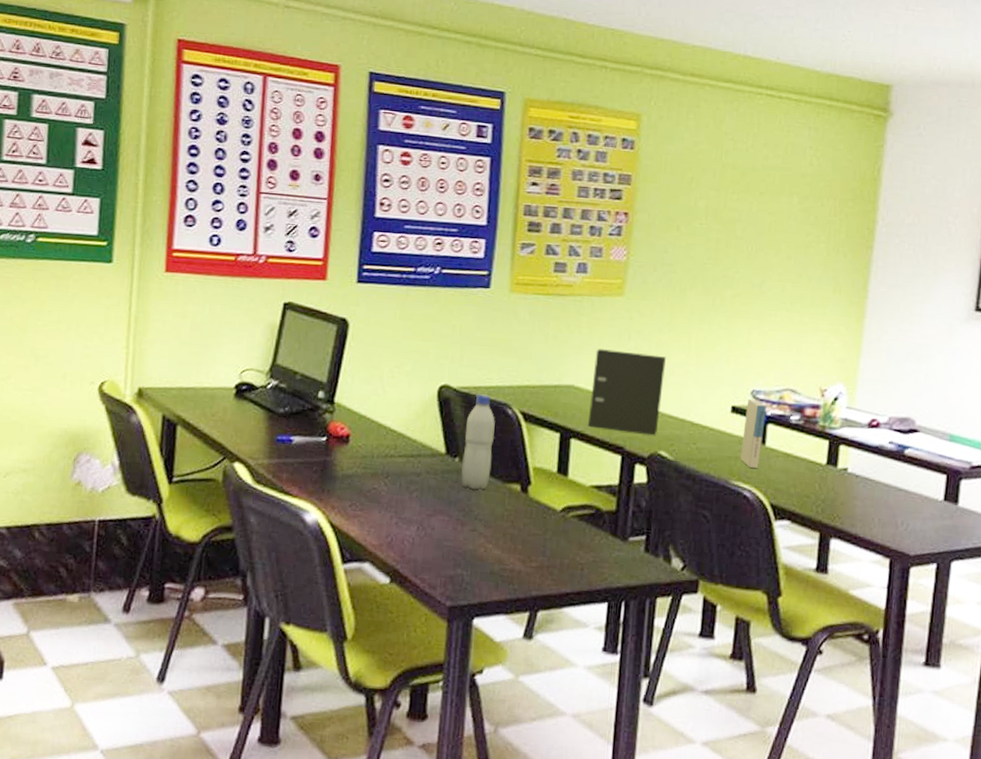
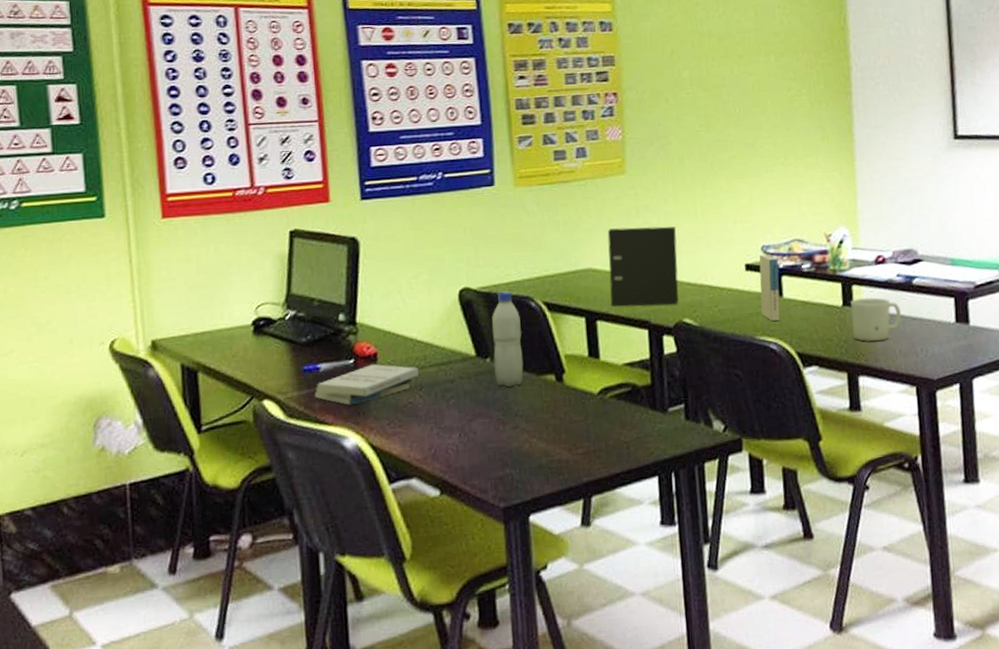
books: none [283,444,387,481] -> present [314,364,418,405]
mug: none [831,459,887,507] -> present [851,297,901,342]

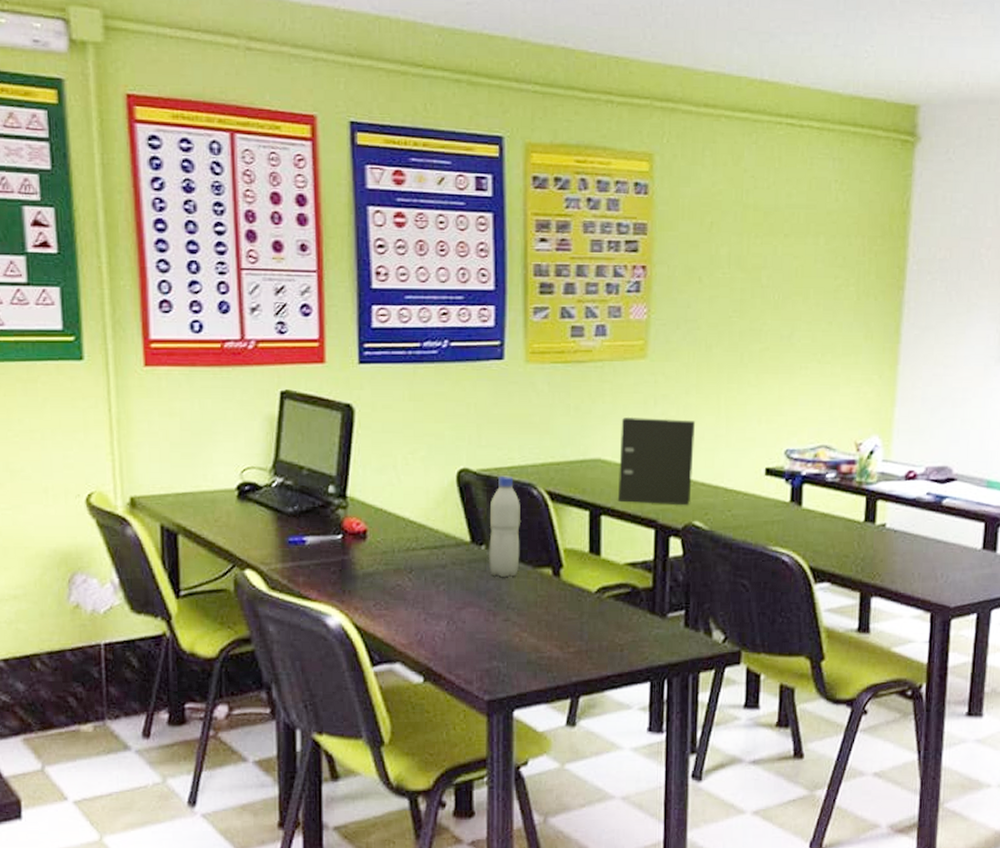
books: present [314,364,418,405] -> none [298,541,409,582]
book: present [759,254,780,321] -> none [776,459,801,531]
mug: present [851,297,901,342] -> none [871,515,926,562]

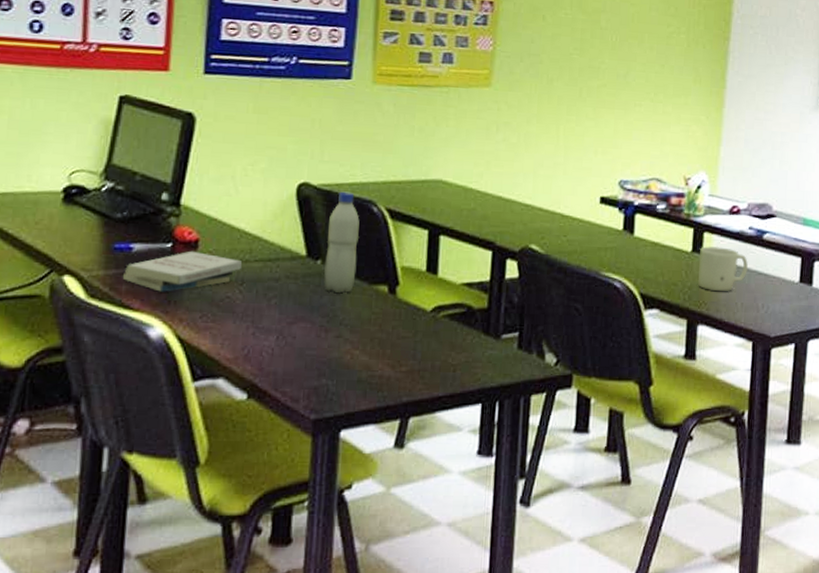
books: none [298,541,409,582] -> present [122,250,242,292]
binder: present [618,416,695,506] -> none [458,140,535,229]
mug: none [871,515,926,562] -> present [697,246,748,292]

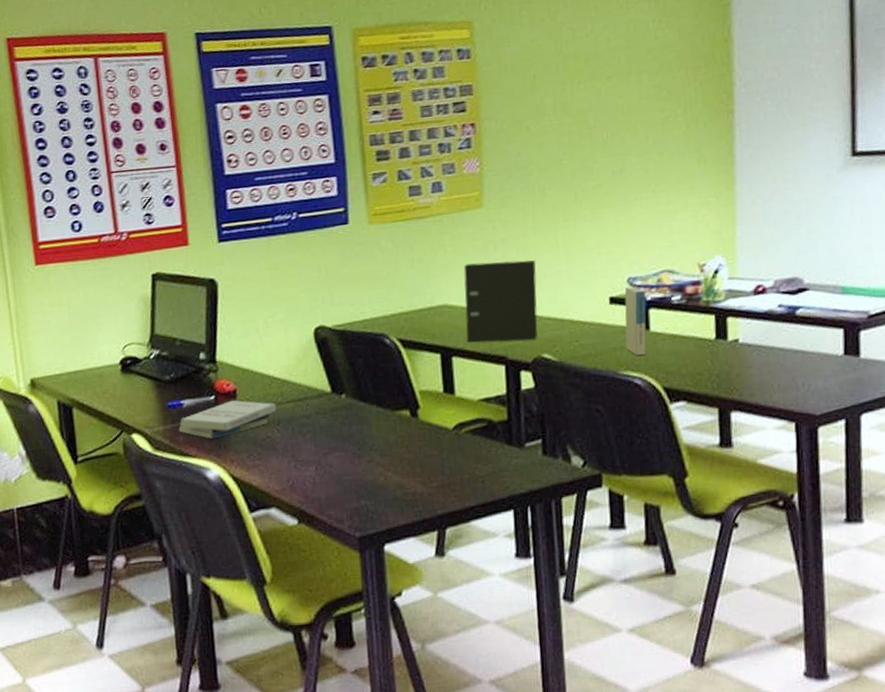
water bottle: present [324,191,360,294] -> none [347,328,379,423]
binder: none [458,140,535,229] -> present [463,260,538,342]
book: none [609,189,634,258] -> present [624,286,646,355]
mug: present [697,246,748,292] -> none [724,329,781,376]

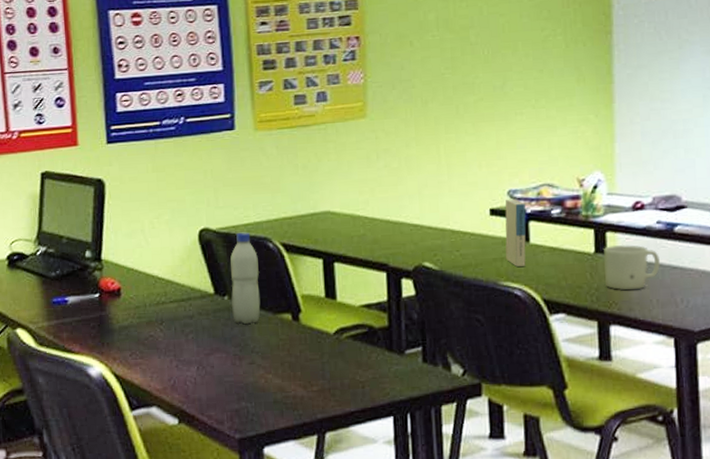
books: present [178,400,276,439] -> none [62,298,159,336]
water bottle: none [347,328,379,423] -> present [230,232,261,325]
binder: present [463,260,538,342] -> none [347,170,419,249]
mug: none [724,329,781,376] -> present [603,245,660,290]

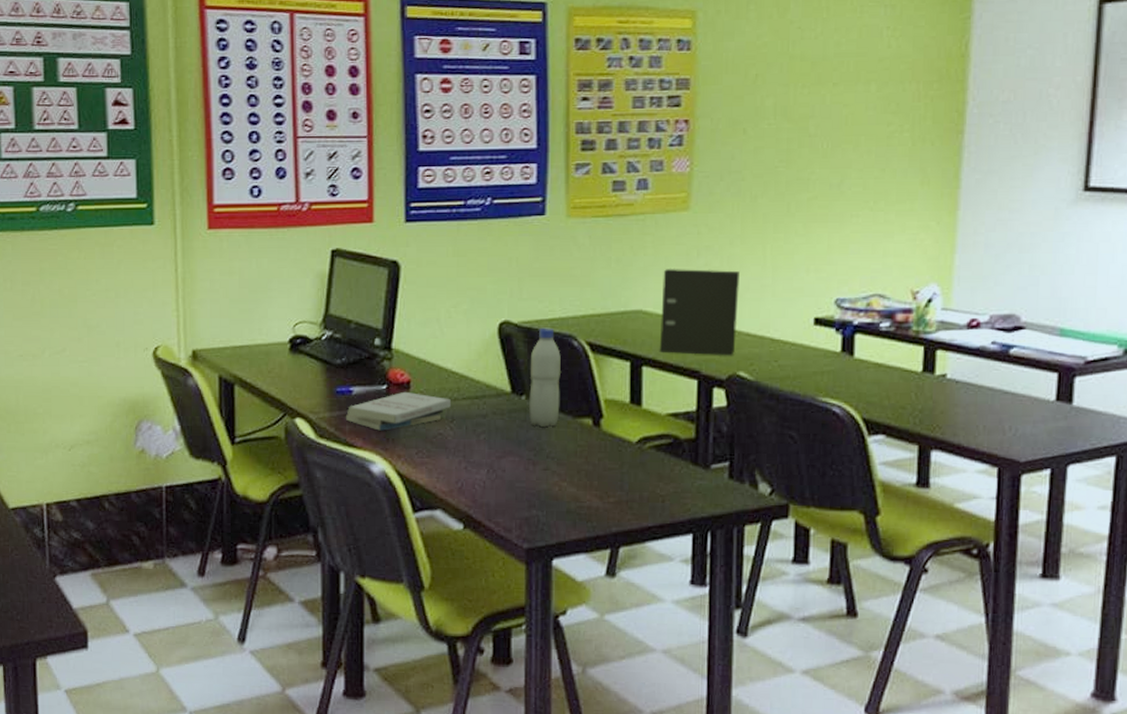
books: none [62,298,159,336] -> present [345,391,451,431]
binder: none [347,170,419,249] -> present [660,268,739,356]
book: present [505,198,526,267] -> none [826,308,853,382]
mug: present [603,245,660,290] -> none [930,365,991,414]

